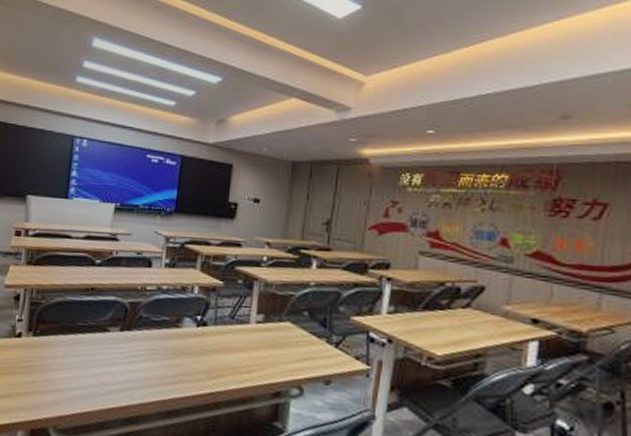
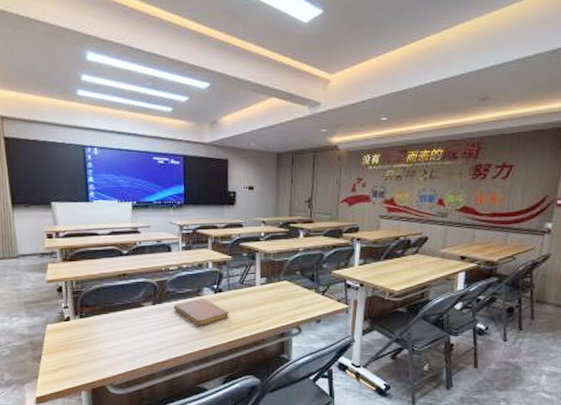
notebook: none [145,330,212,367] -> present [174,298,229,326]

